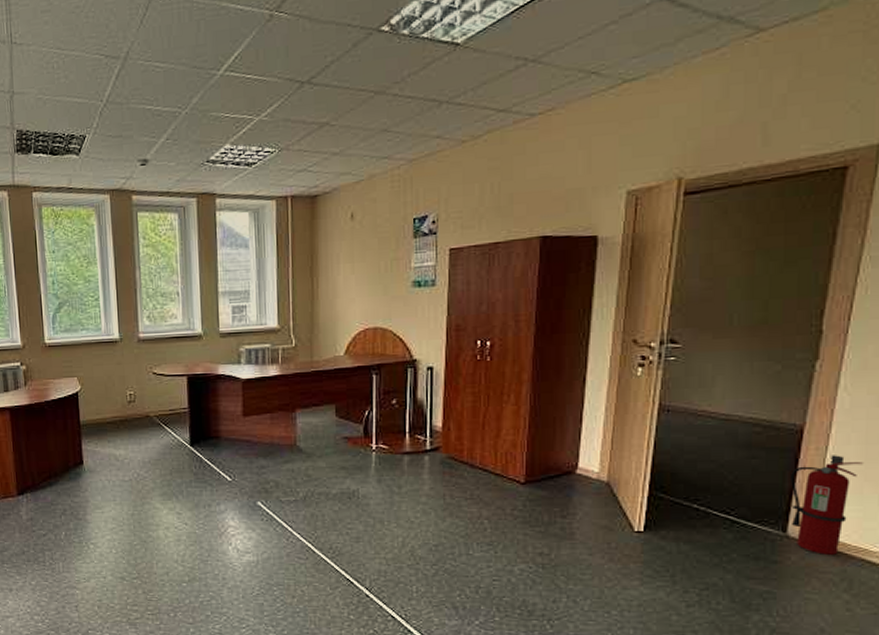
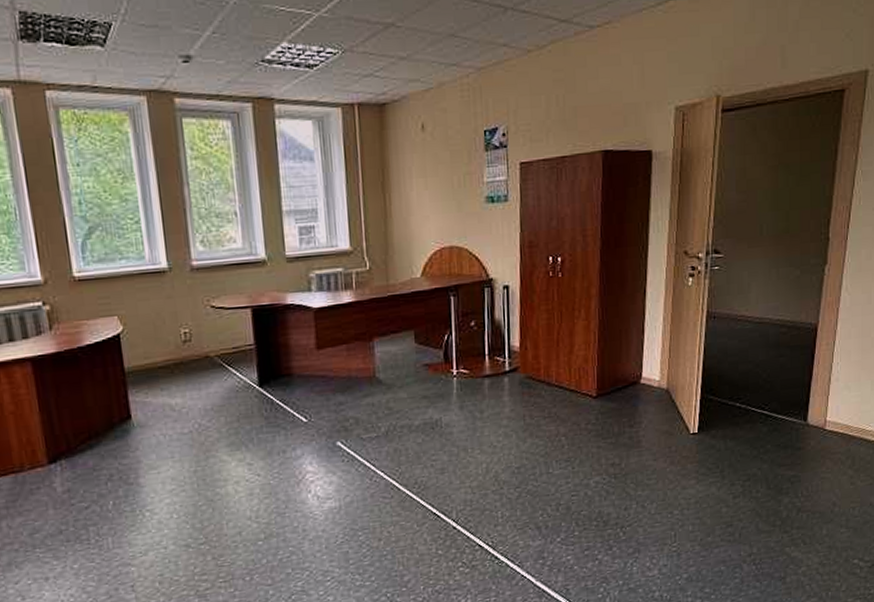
fire extinguisher: present [789,455,865,555] -> none [808,348,861,438]

